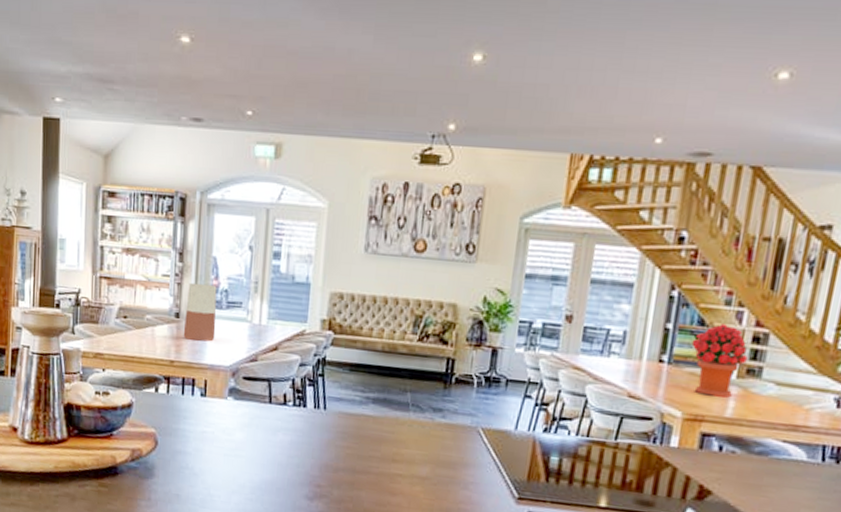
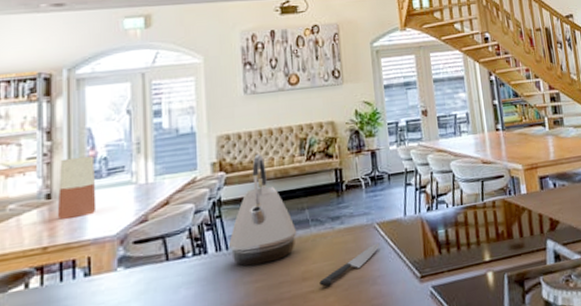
kettle: none [326,321,396,434] -> present [228,154,298,266]
kitchen knife: none [408,448,481,476] -> present [319,243,380,287]
bouquet: present [691,324,748,398] -> none [513,92,552,148]

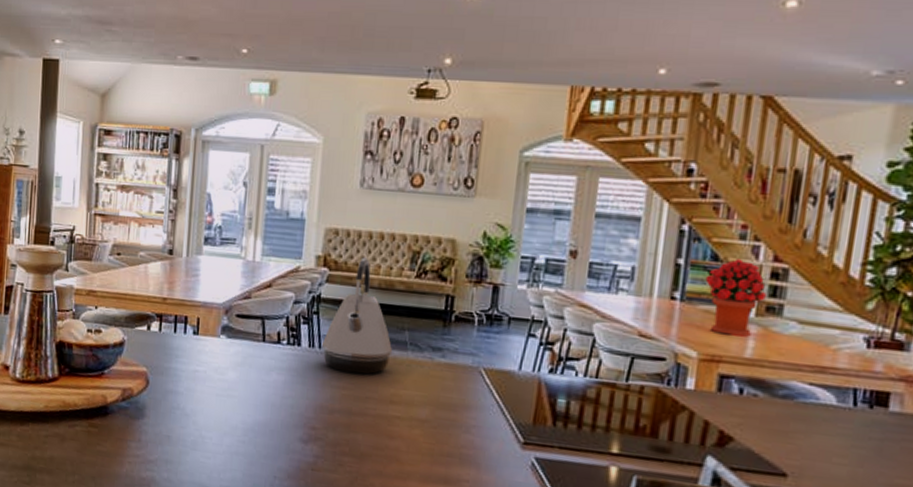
vase: present [57,155,97,219] -> none [176,219,211,279]
kitchen knife: present [319,243,380,287] -> none [407,390,483,418]
bouquet: none [513,92,552,148] -> present [705,259,766,337]

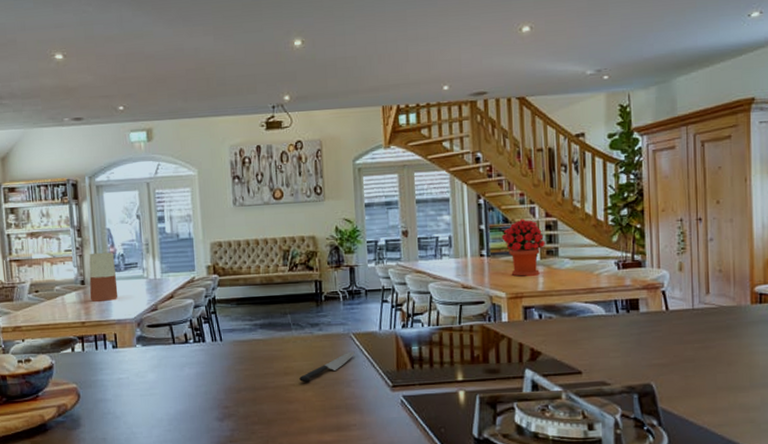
vase: none [176,219,211,279] -> present [89,252,118,302]
kettle: present [321,257,393,374] -> none [222,261,281,356]
kitchen knife: none [407,390,483,418] -> present [299,351,355,383]

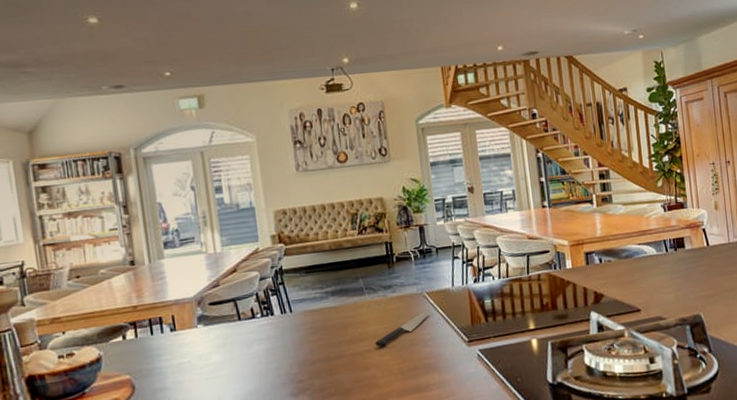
vase: present [89,252,118,302] -> none [138,227,174,283]
bouquet: present [502,219,545,277] -> none [560,170,600,225]

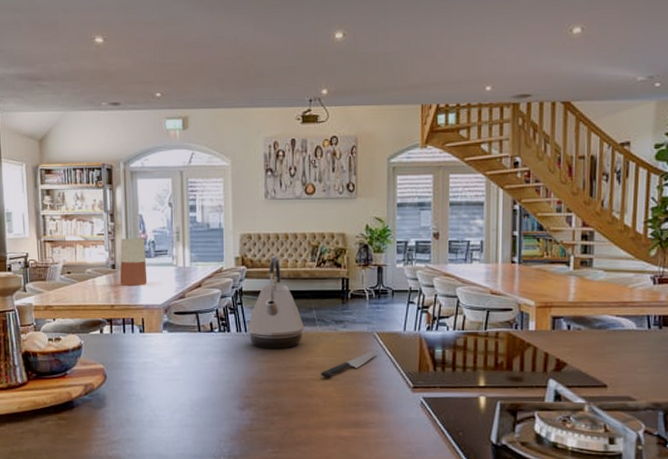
vase: none [138,227,174,283] -> present [119,238,147,286]
kettle: none [291,227,353,327] -> present [247,255,305,348]

